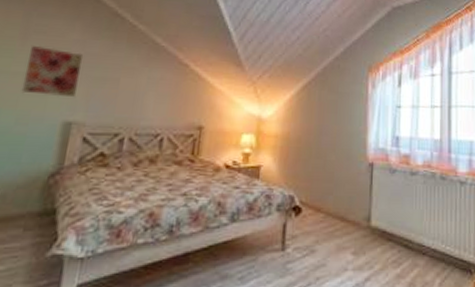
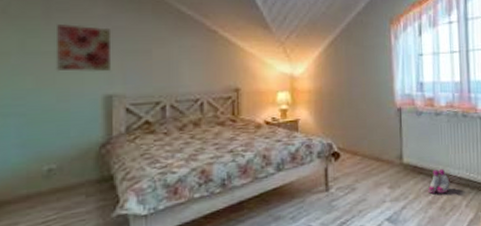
boots: none [397,238,423,267] -> present [428,169,450,194]

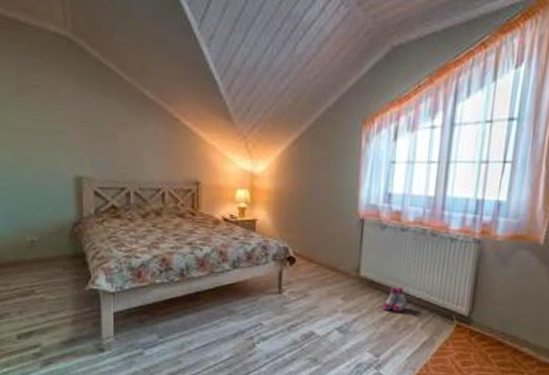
wall art: present [55,23,112,73] -> none [30,100,80,153]

